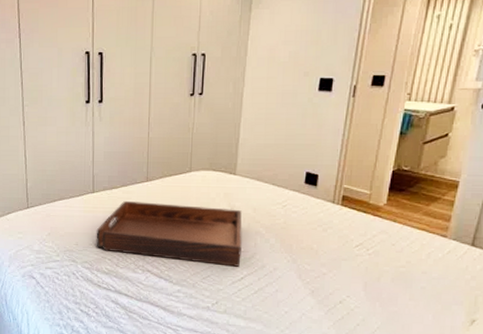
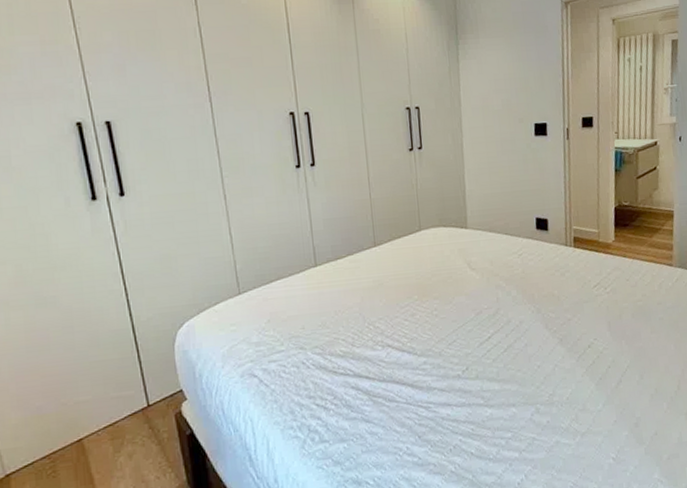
serving tray: present [96,201,242,267] -> none [324,264,486,331]

